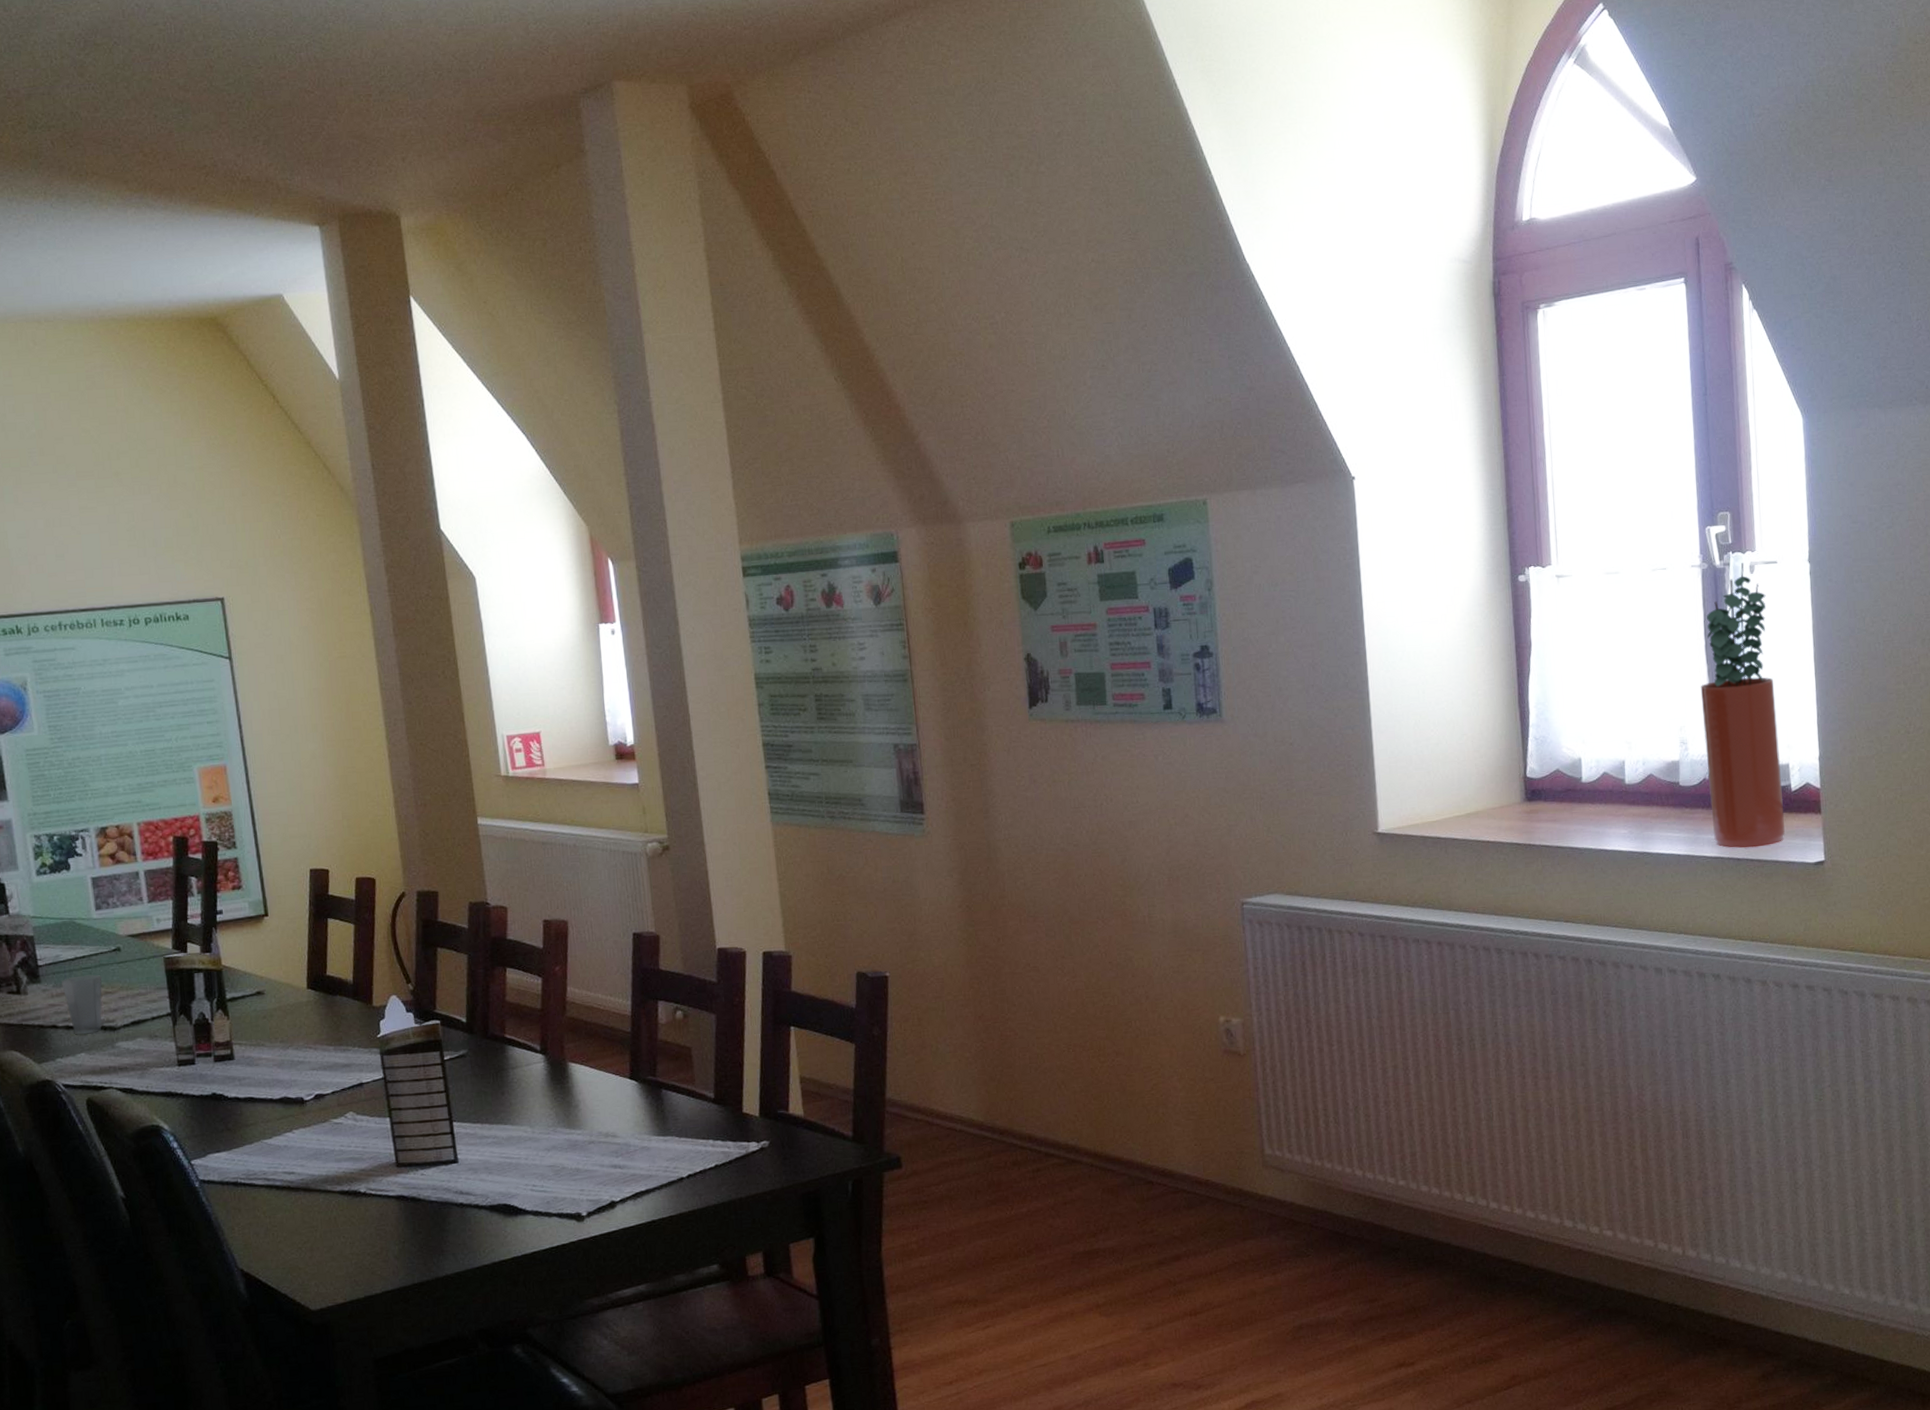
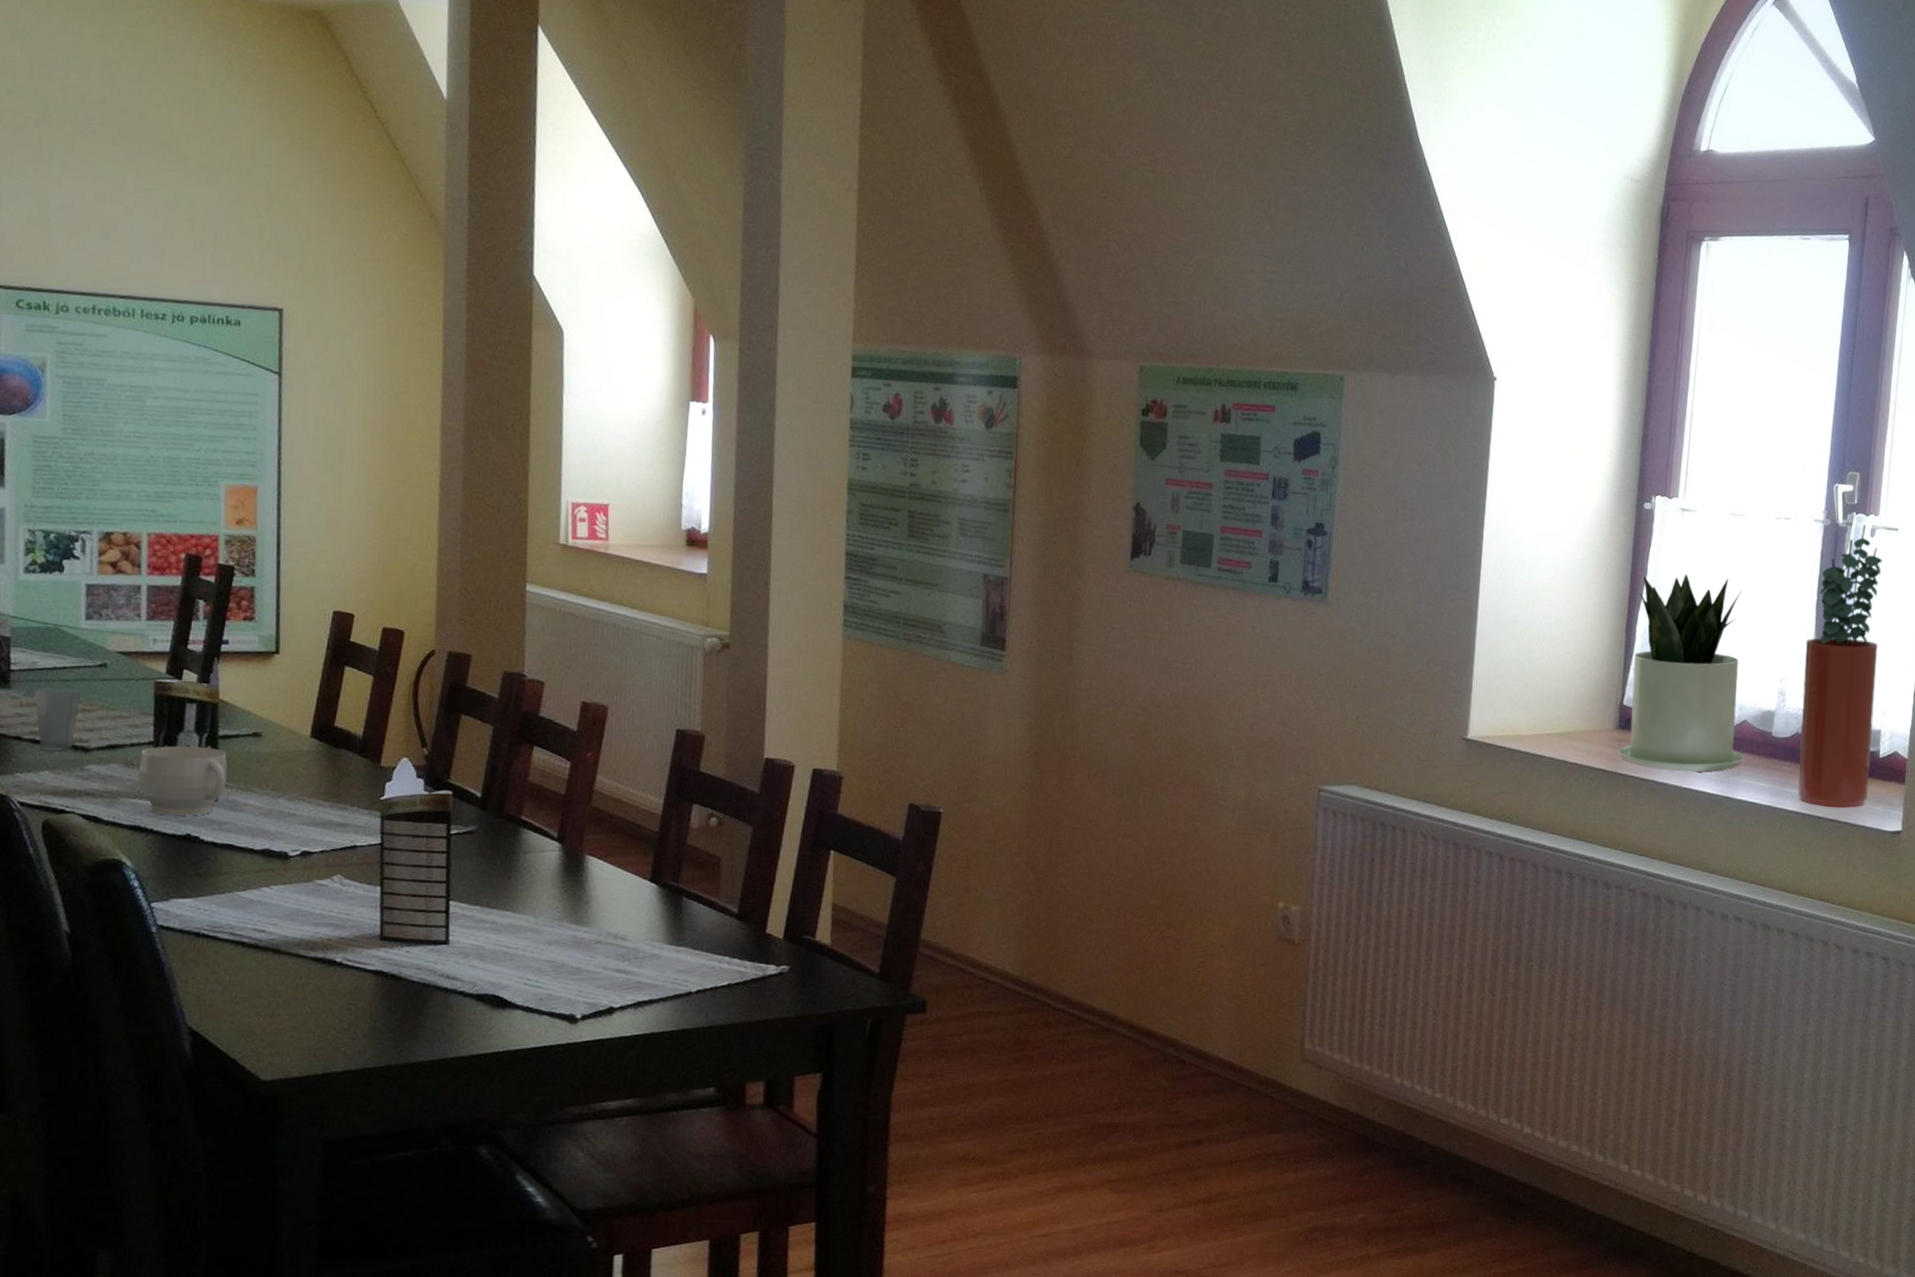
cup: none [161,1011,241,1079] -> present [138,745,228,816]
planter: none [1527,637,1656,836] -> present [1618,574,1745,773]

